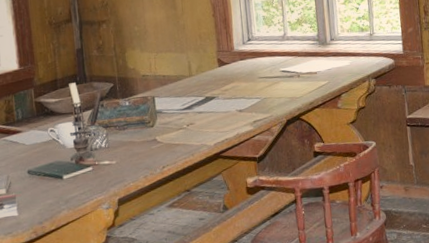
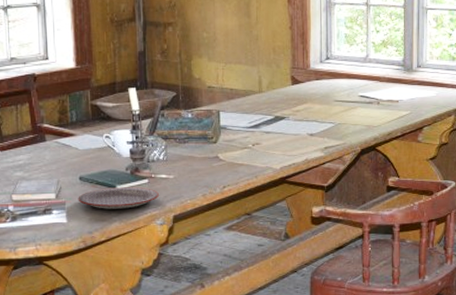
plate: none [27,174,103,200] -> present [78,187,159,209]

